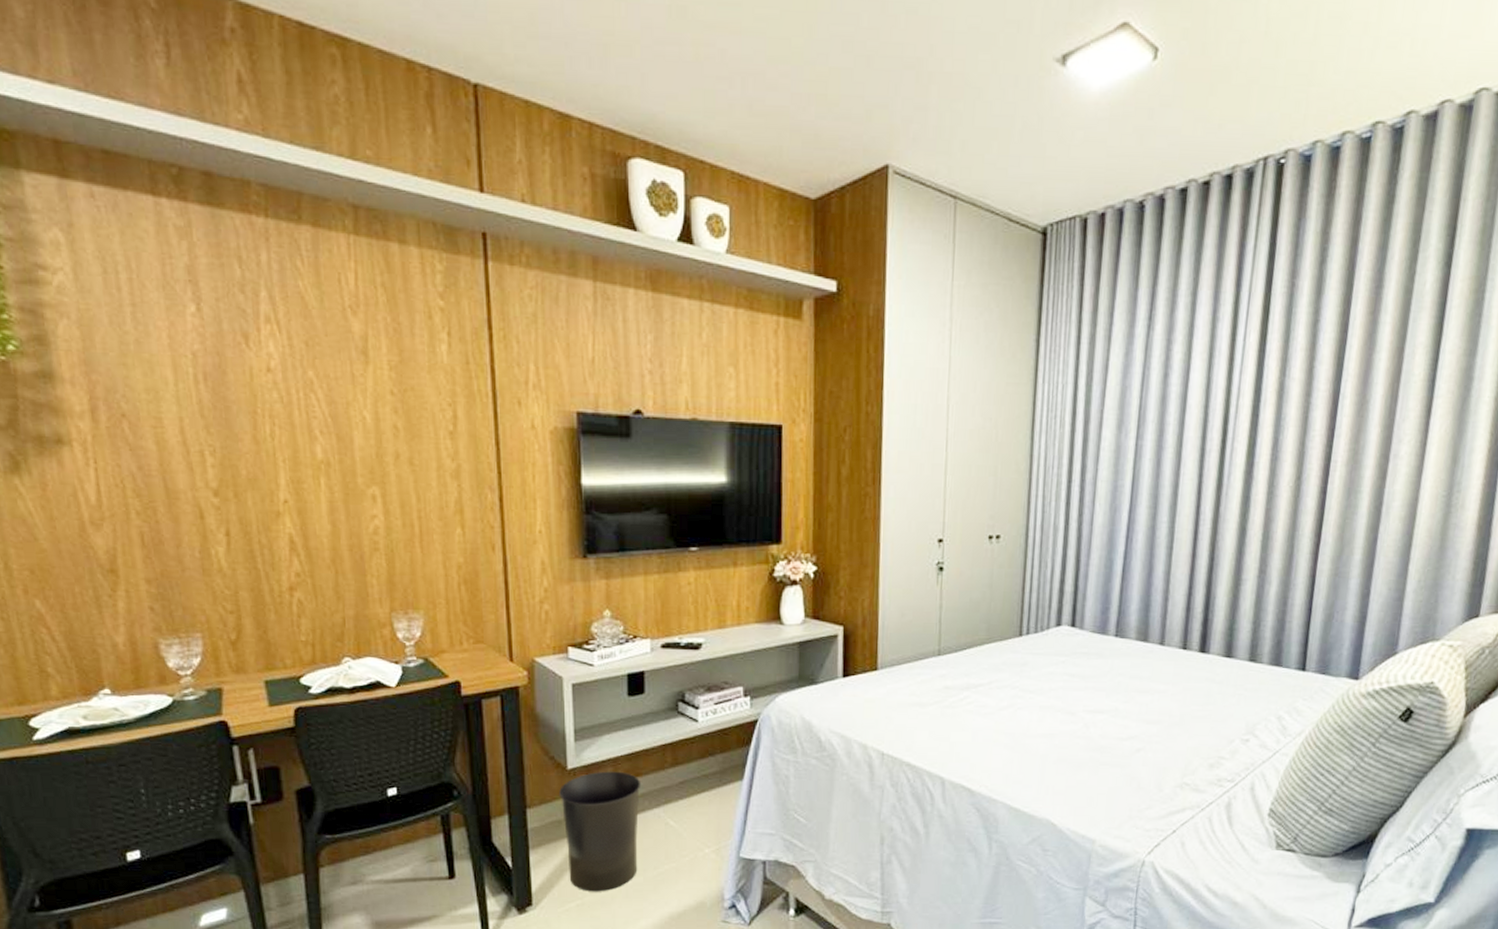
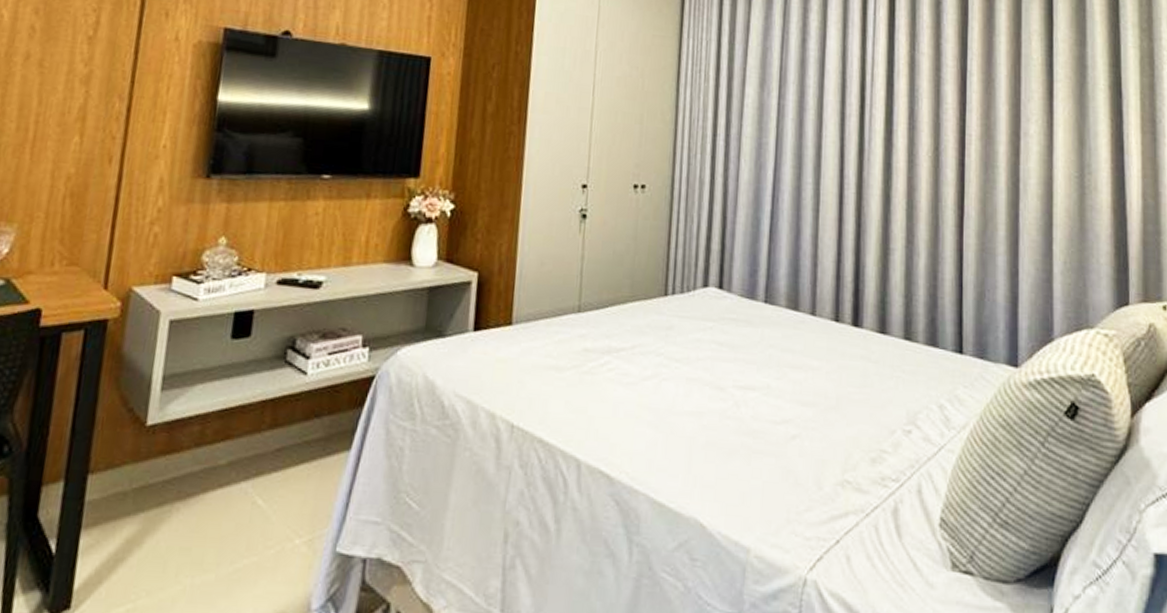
waste bin: present [559,771,641,891] -> none [124,430,231,592]

